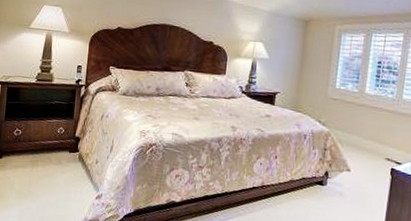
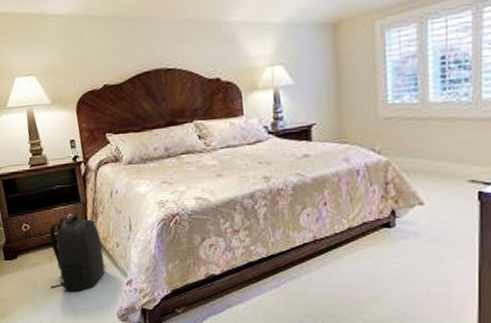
backpack: none [26,128,83,197] -> present [49,214,105,291]

